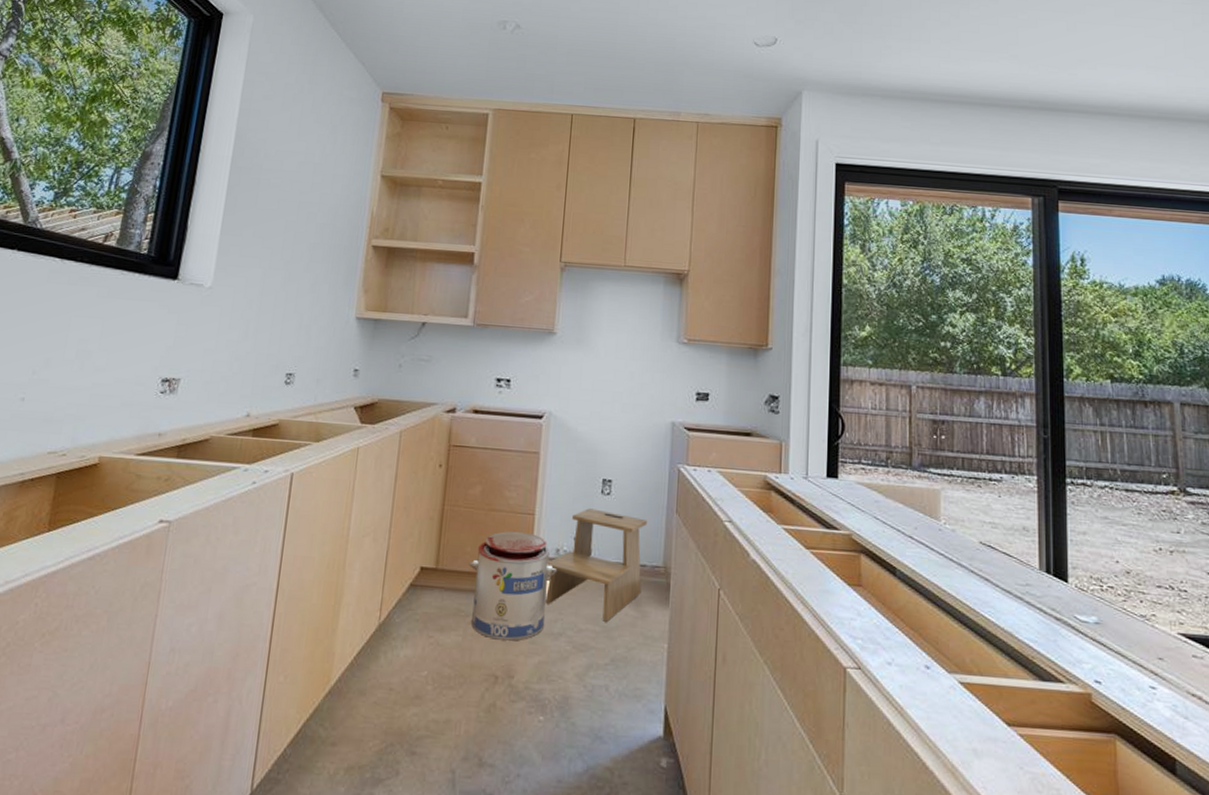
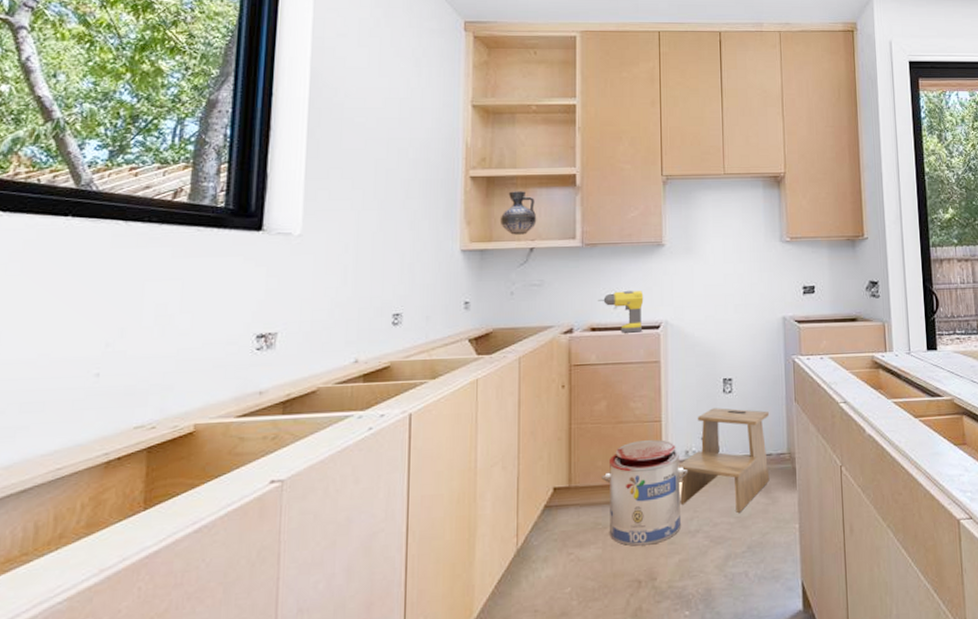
ceramic jug: none [396,264,432,309] -> present [500,191,537,235]
power drill: none [483,376,530,420] -> present [598,291,644,333]

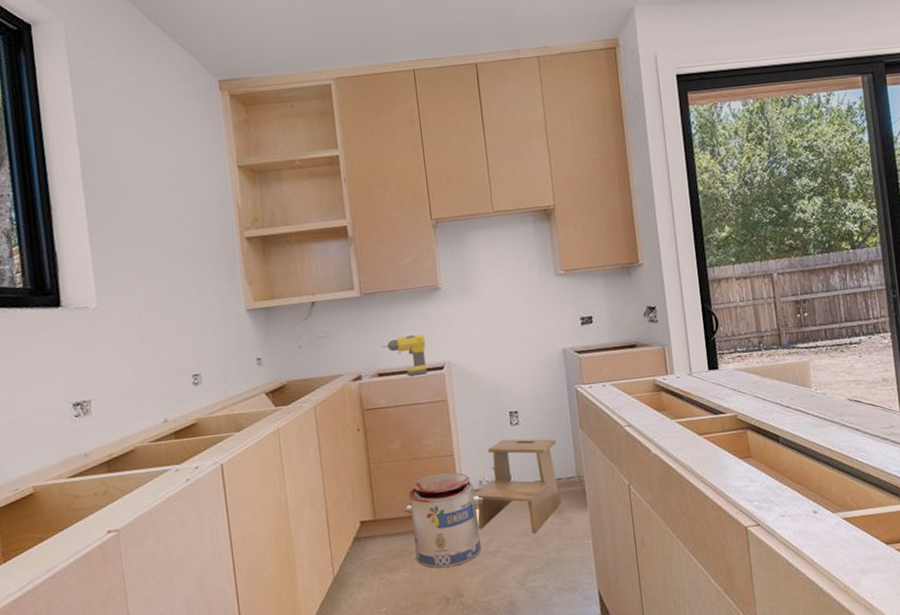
ceramic jug: present [500,191,537,235] -> none [279,247,315,291]

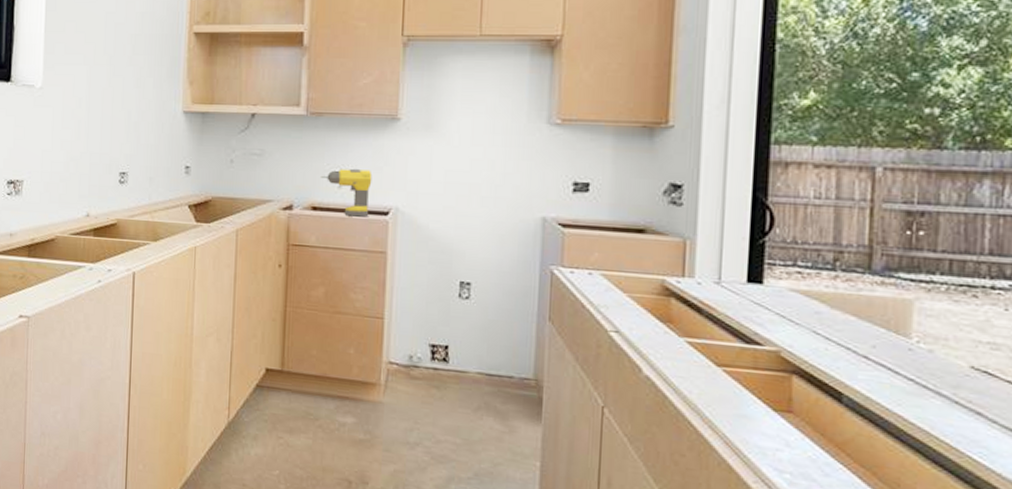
paint can: present [403,472,484,569] -> none [315,335,411,448]
step stool: present [473,439,561,533] -> none [399,313,514,434]

